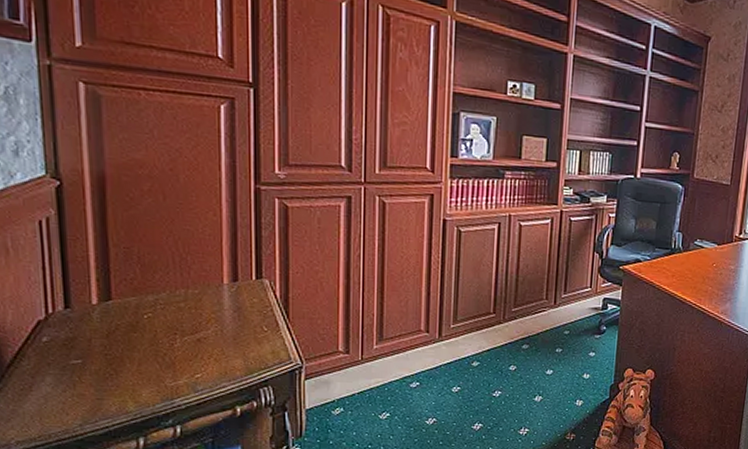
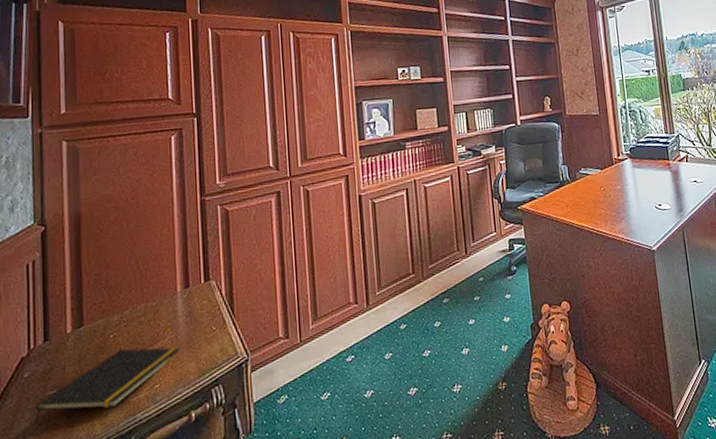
notepad: none [57,332,227,392] -> present [35,347,181,427]

